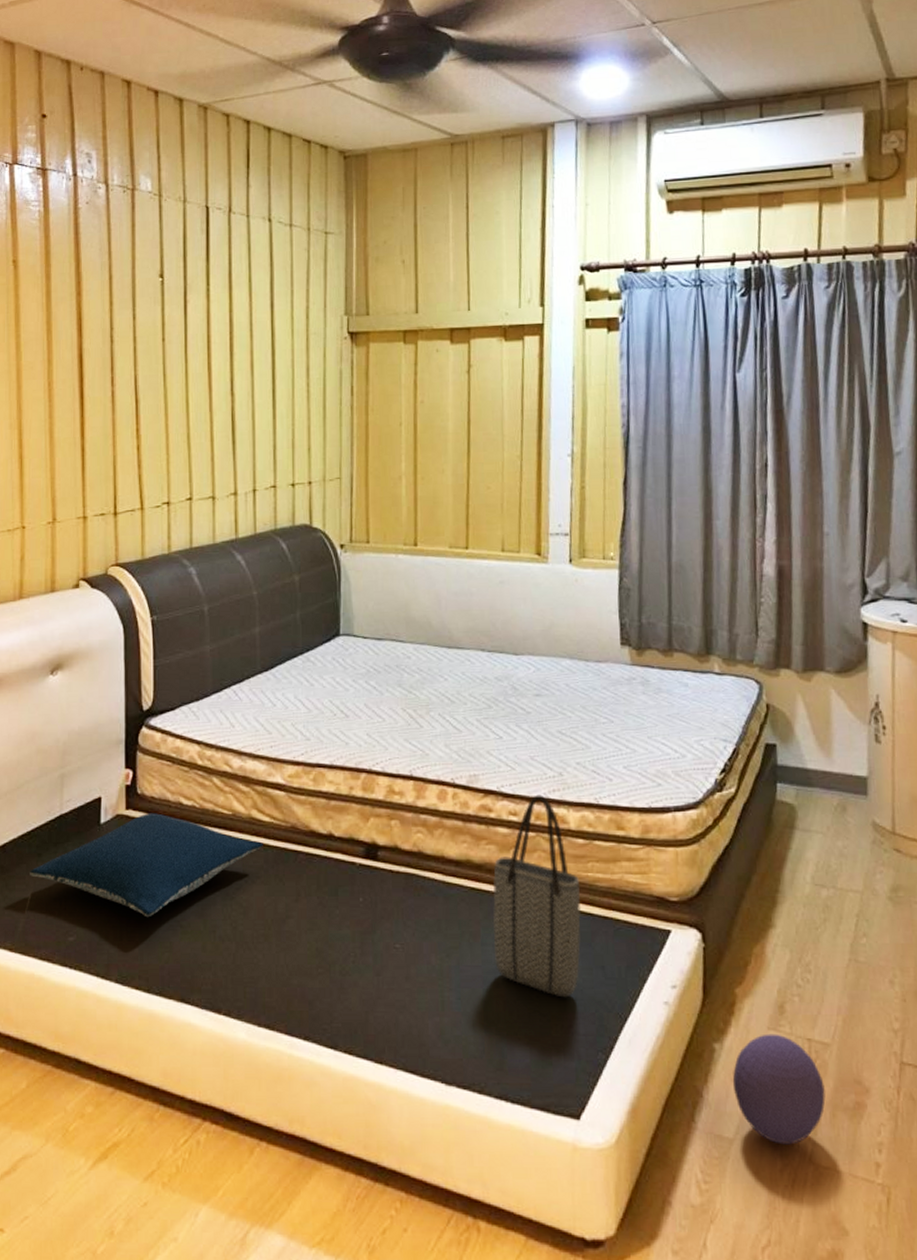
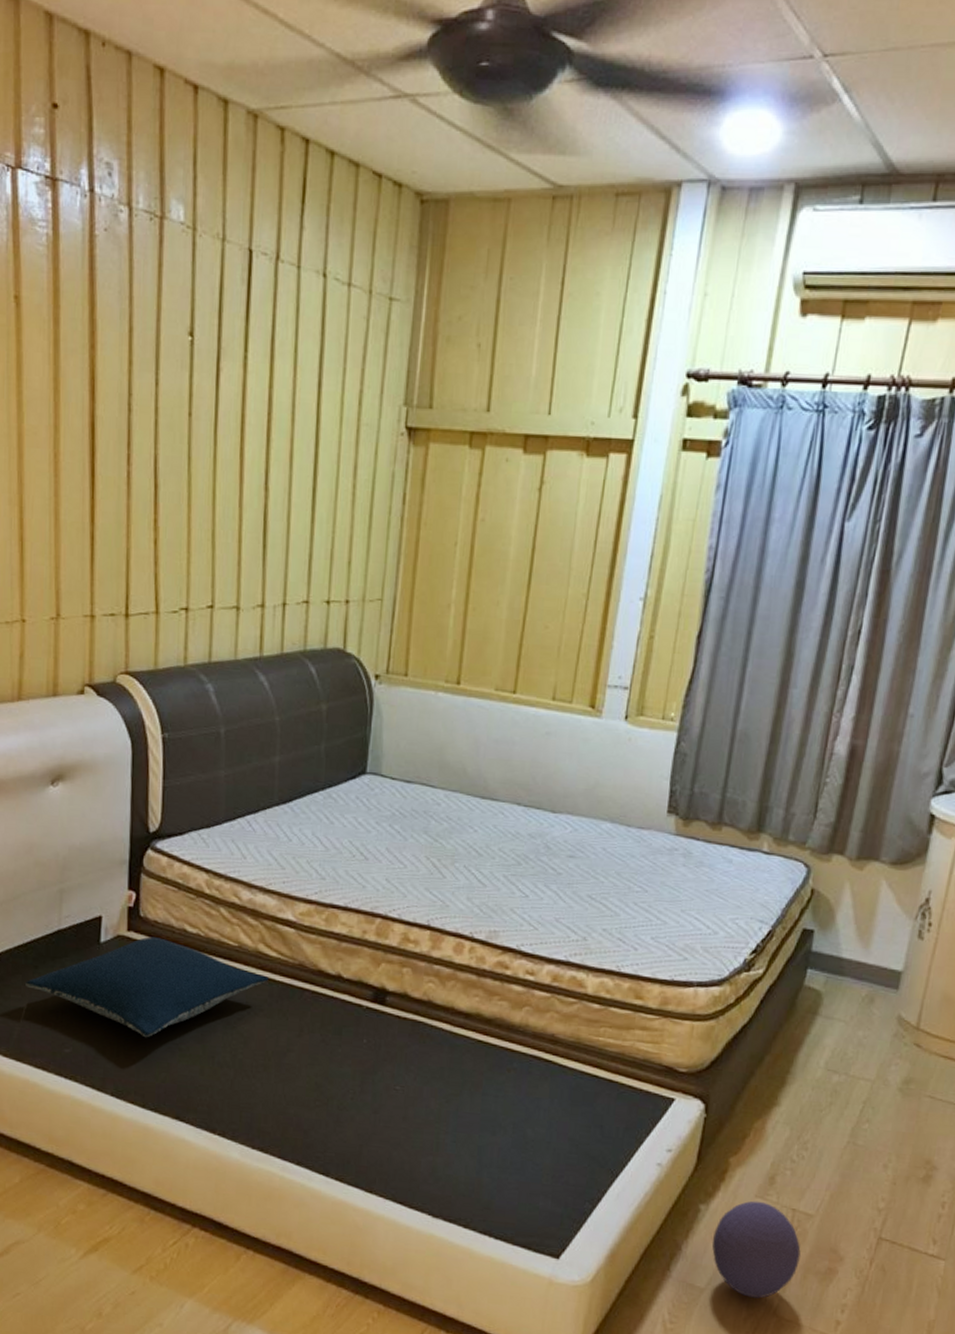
tote bag: present [492,794,581,998] -> none [493,956,589,1151]

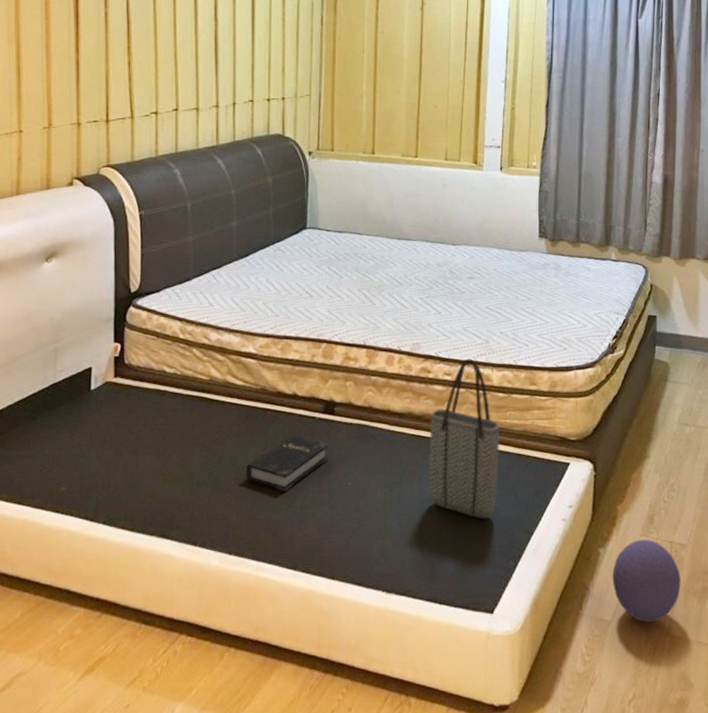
pillow: present [24,936,269,1037] -> none [24,380,236,467]
hardback book: none [276,1023,376,1088] -> present [246,435,329,492]
tote bag: none [493,956,589,1151] -> present [428,358,499,519]

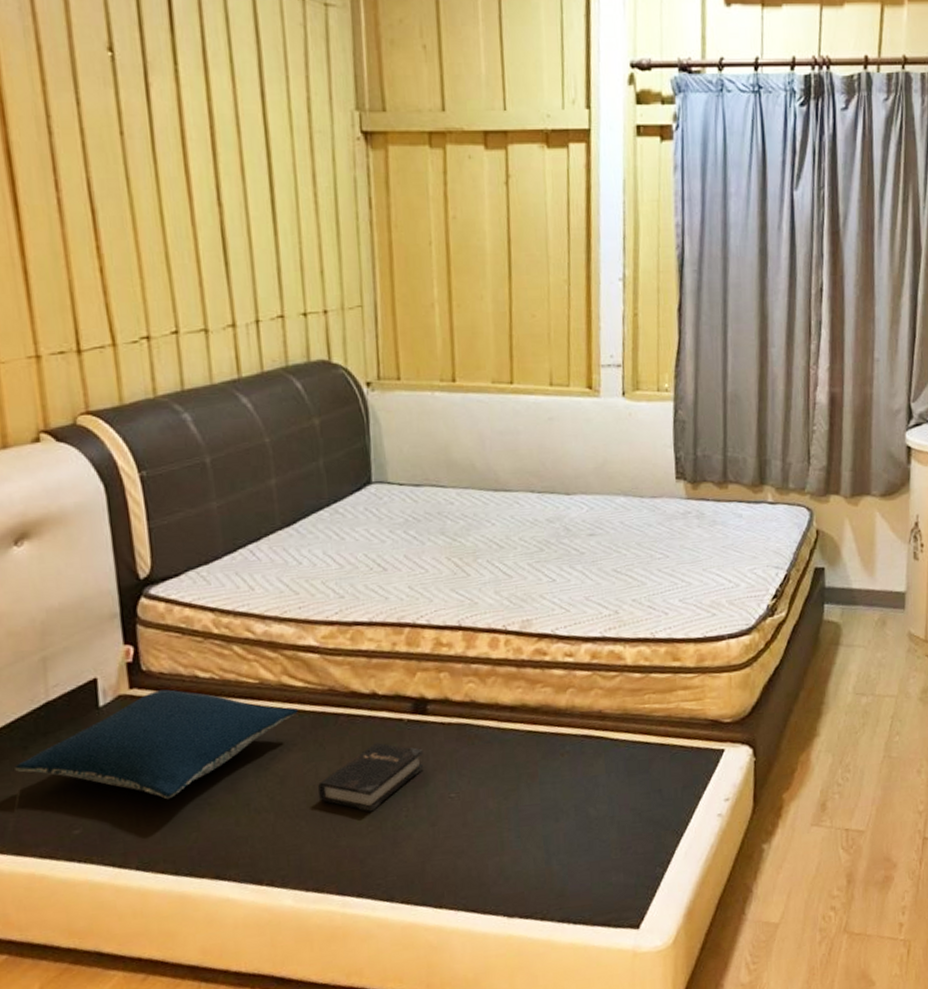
pillow: none [24,380,236,467] -> present [13,689,298,799]
tote bag: present [428,358,499,519] -> none [550,634,639,823]
ball: present [612,539,681,623] -> none [779,828,859,922]

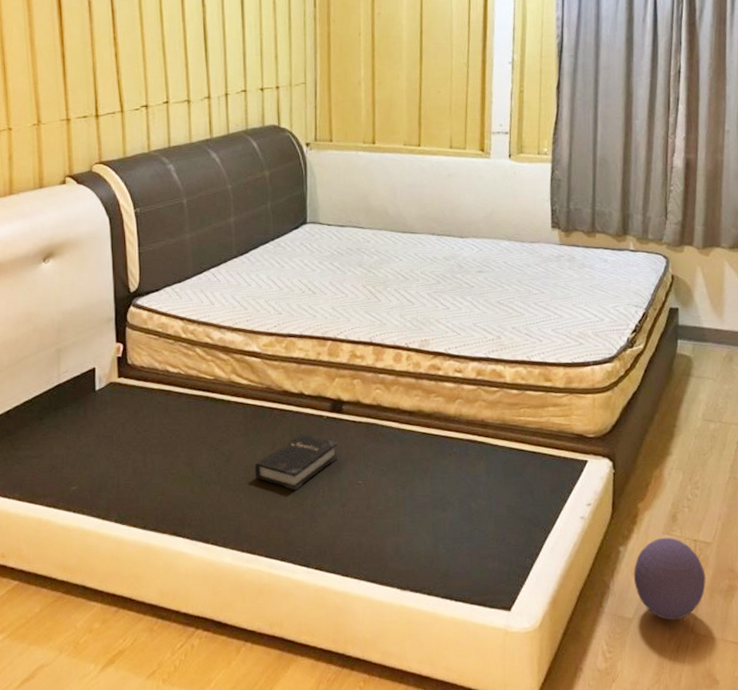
pillow: present [13,689,298,799] -> none [32,380,242,467]
ball: none [779,828,859,922] -> present [633,537,706,621]

